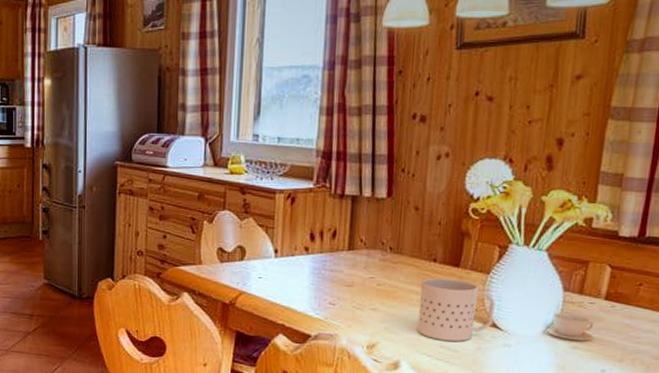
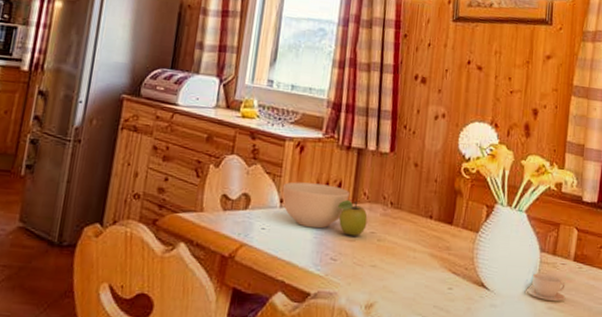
bowl: none [276,232,346,276] -> present [282,181,350,229]
fruit: none [333,248,366,282] -> present [337,200,368,236]
mug: present [417,277,495,342] -> none [413,234,483,302]

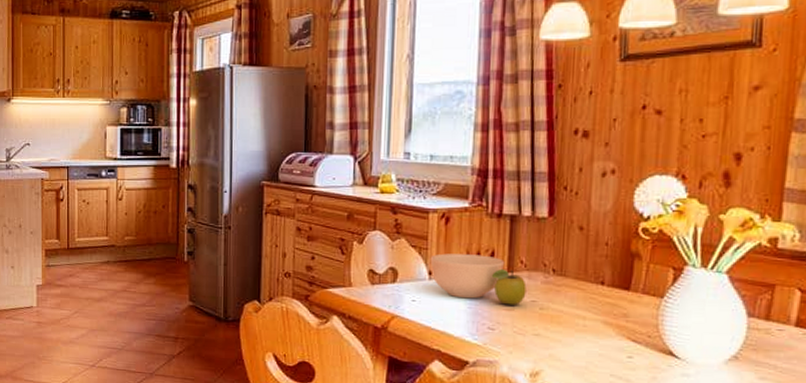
teacup: present [526,273,566,301] -> none [728,340,784,371]

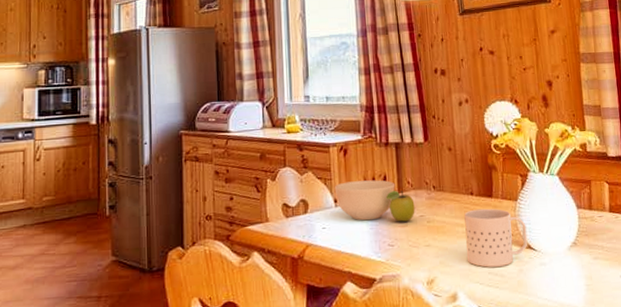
mug: none [584,301,671,371] -> present [464,208,528,268]

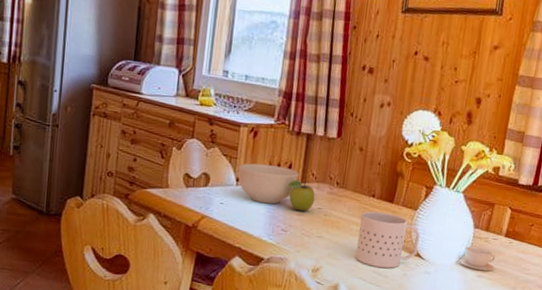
teacup: none [570,228,608,252] -> present [458,246,496,271]

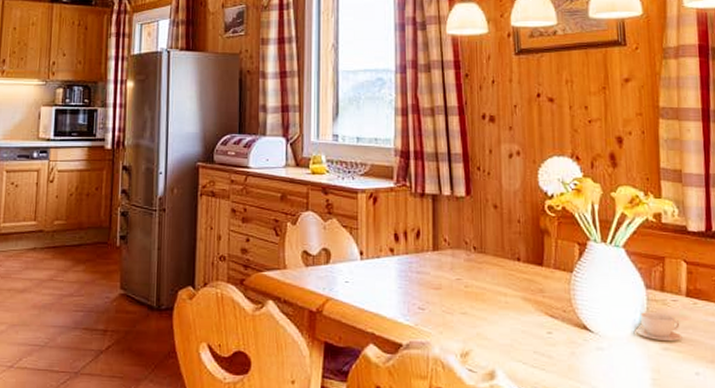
bowl: present [238,163,300,204] -> none [360,233,430,279]
fruit: present [287,180,315,211] -> none [418,248,451,284]
mug: present [355,211,420,269] -> none [507,277,583,347]

